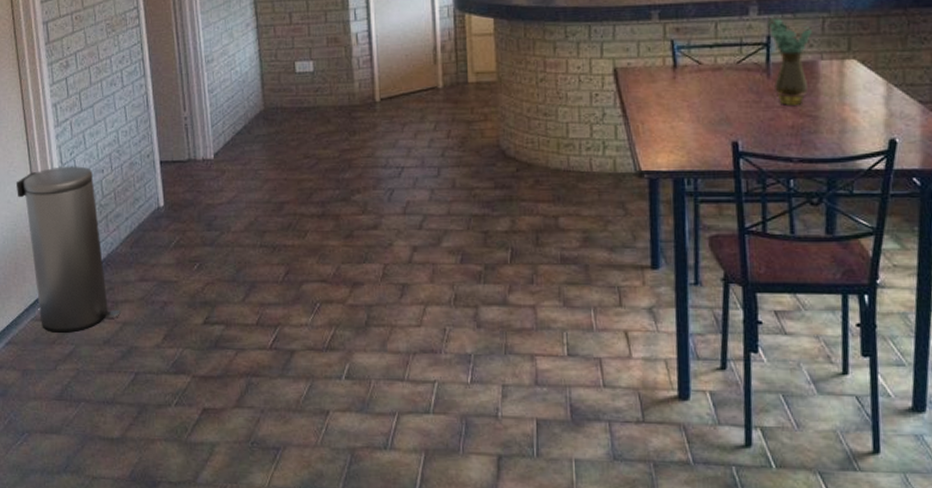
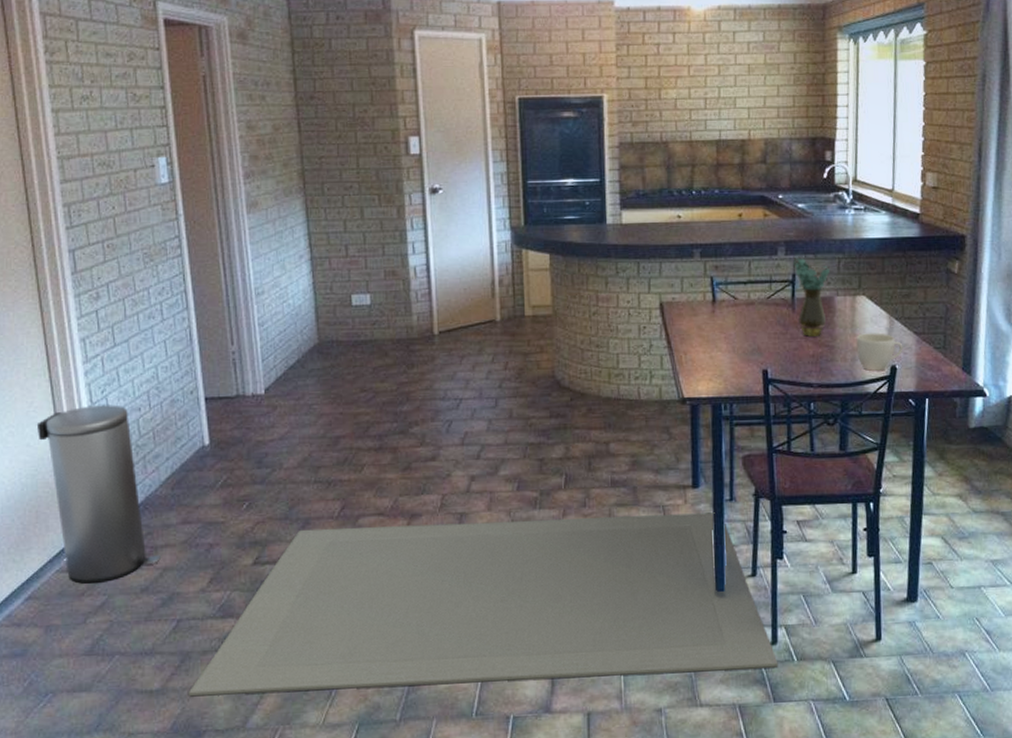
rug: none [144,292,753,473] -> present [188,512,779,697]
cup: none [845,101,905,146] -> present [856,333,903,372]

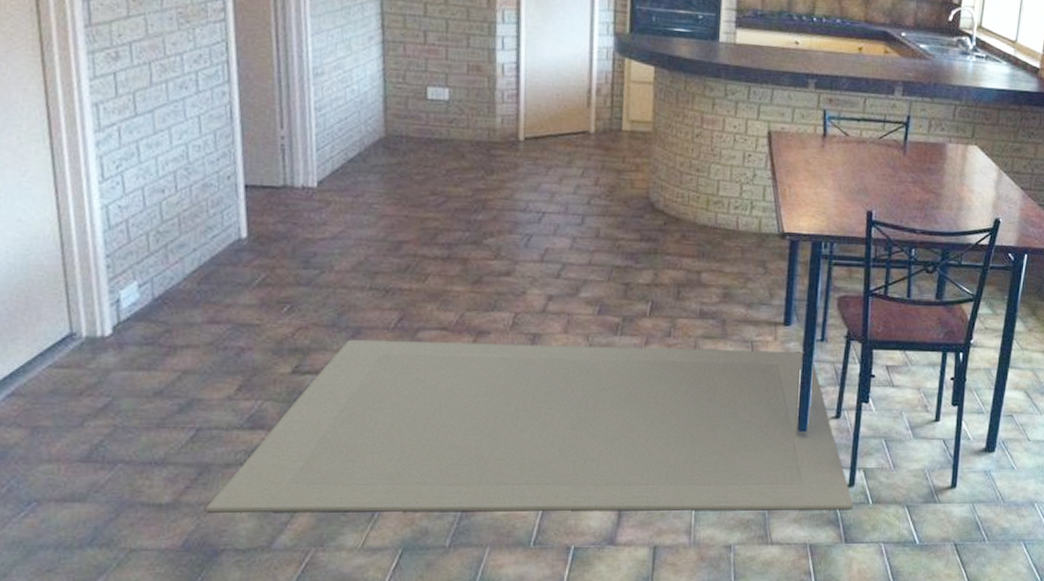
pedal bin: present [38,405,161,584] -> none [32,181,180,382]
vase: present [793,256,830,337] -> none [907,98,945,182]
cup: present [856,333,903,372] -> none [963,183,1009,224]

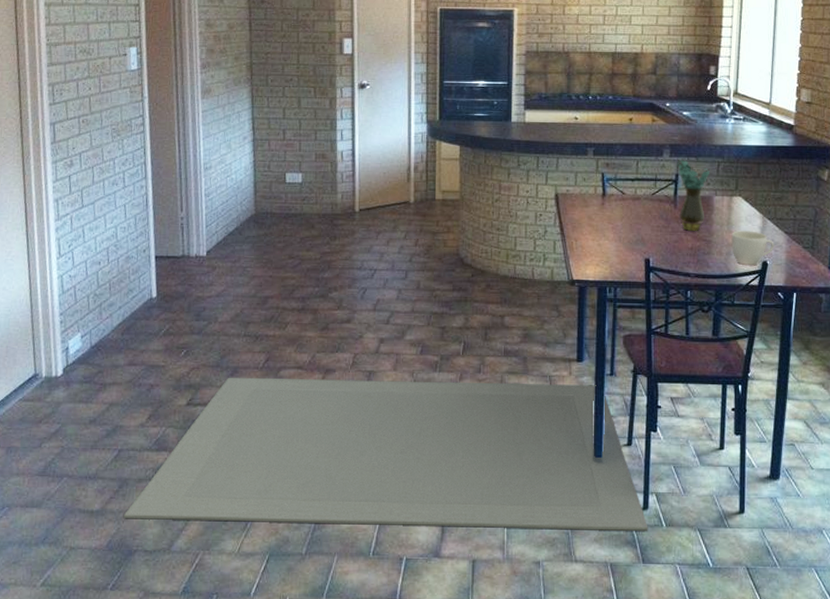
vase: none [907,98,945,182] -> present [677,158,709,231]
cup: none [963,183,1009,224] -> present [731,230,775,266]

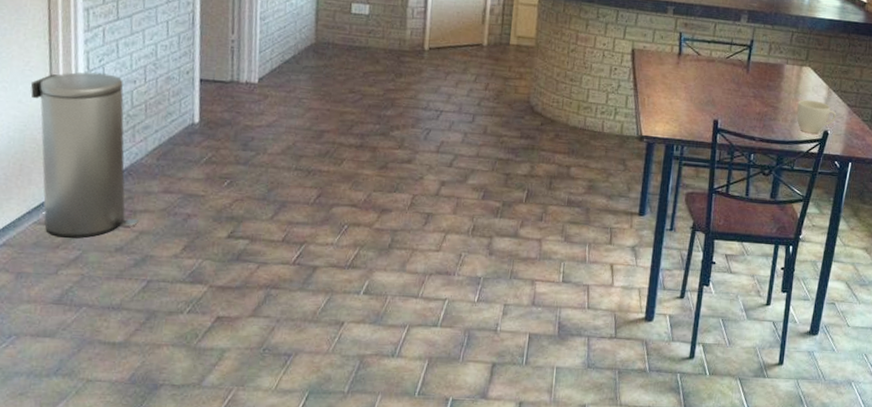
pedal bin: none [13,257,108,413] -> present [31,72,139,239]
rug: present [123,377,648,531] -> none [149,211,693,379]
vase: present [677,158,709,231] -> none [750,25,784,97]

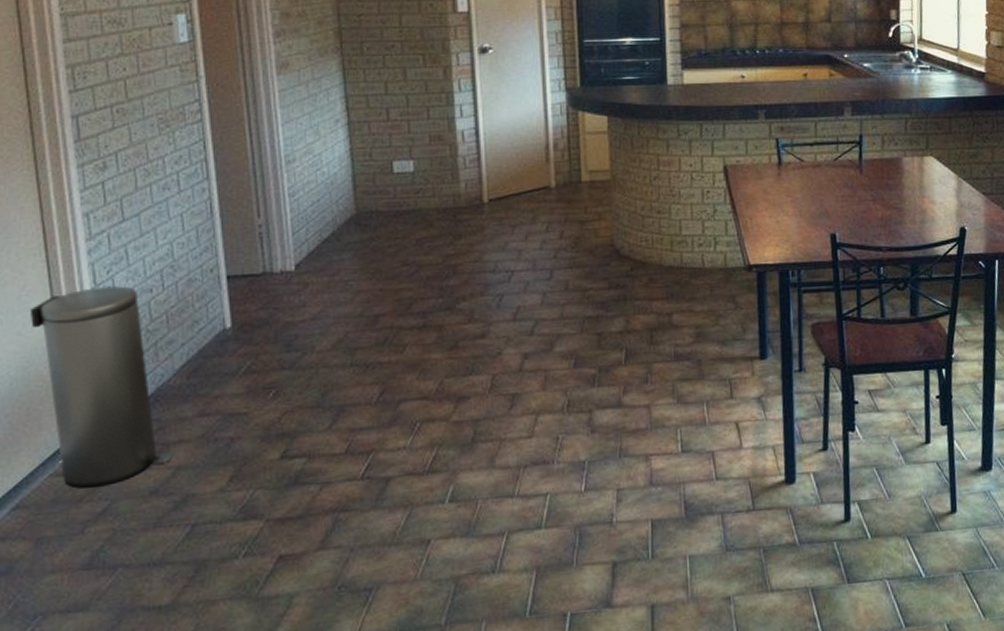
cup: present [796,99,837,135] -> none [924,194,972,234]

